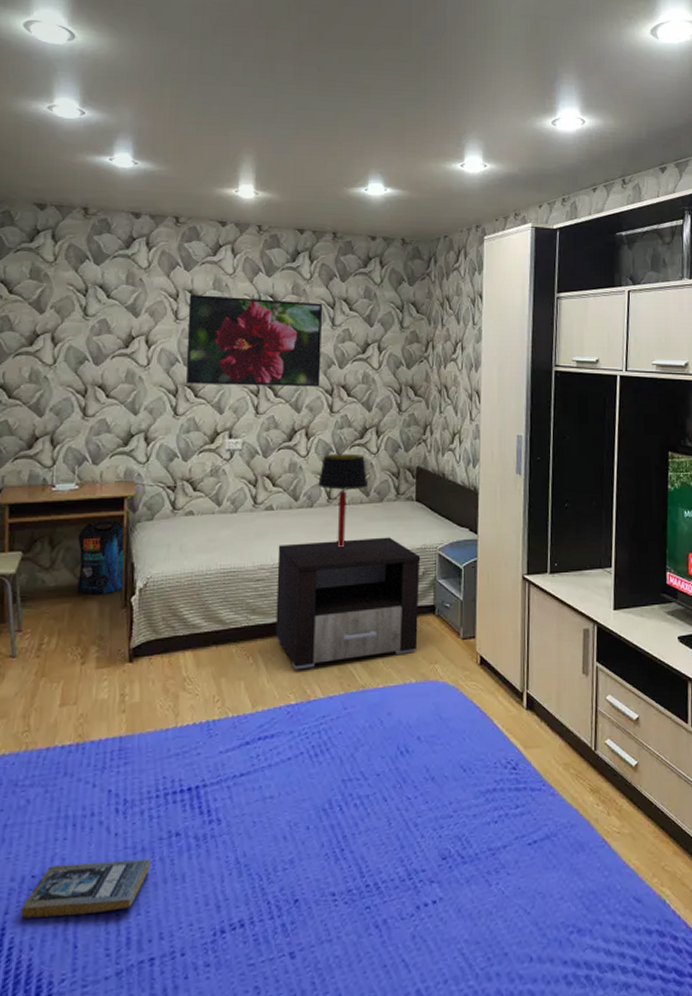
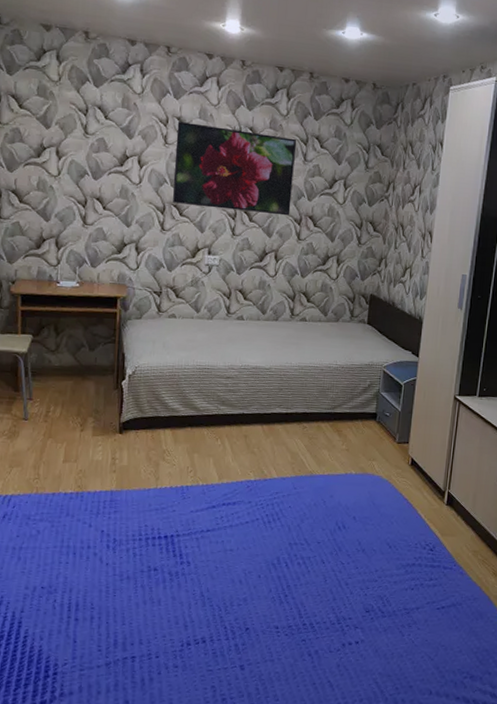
book: present [21,859,151,918] -> none [33,581,134,620]
pouch: present [77,519,126,594] -> none [78,314,118,377]
nightstand: present [275,537,421,670] -> none [240,350,368,454]
table lamp: present [318,453,369,547] -> none [283,276,327,357]

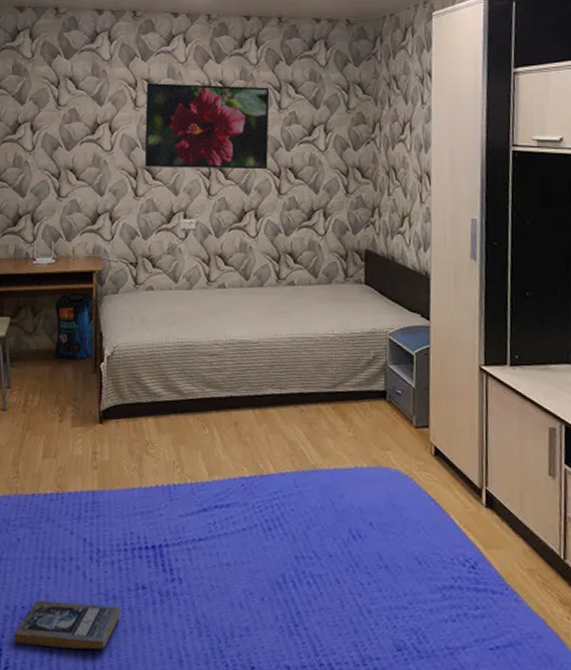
book: none [33,581,134,620] -> present [14,600,121,650]
pouch: none [78,314,118,377] -> present [55,291,95,359]

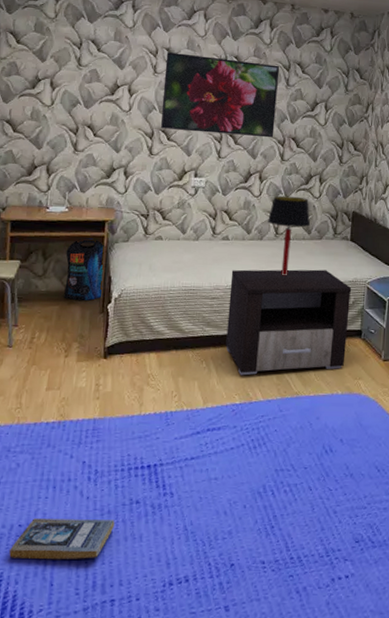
nightstand: none [229,319,371,444] -> present [226,269,352,376]
table lamp: none [268,235,317,327] -> present [268,195,311,275]

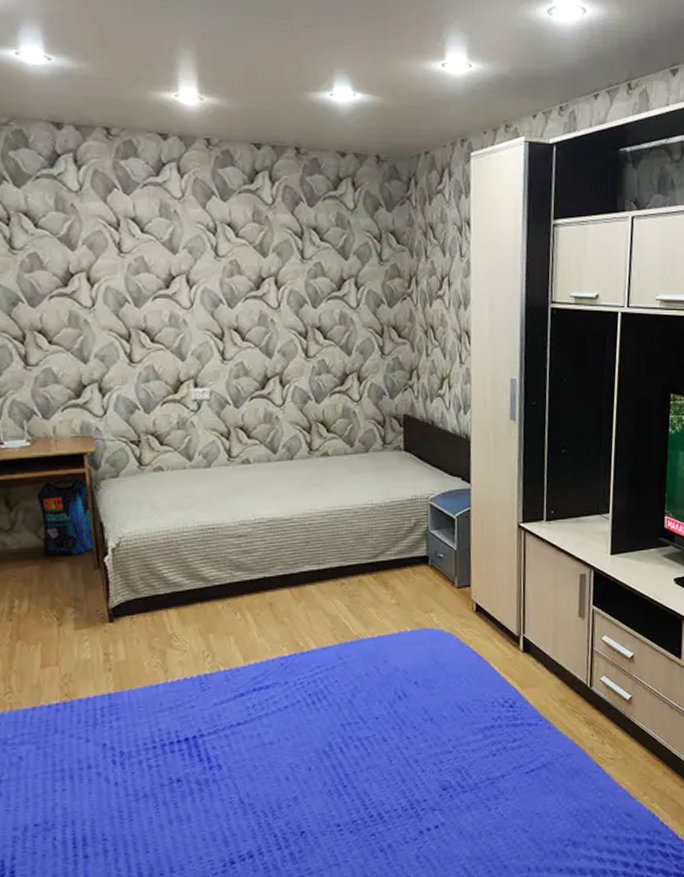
book: present [9,518,115,560] -> none [28,804,155,862]
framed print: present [161,52,280,138] -> none [132,223,292,330]
nightstand: present [226,269,352,376] -> none [258,489,412,624]
table lamp: present [268,195,311,275] -> none [297,401,353,500]

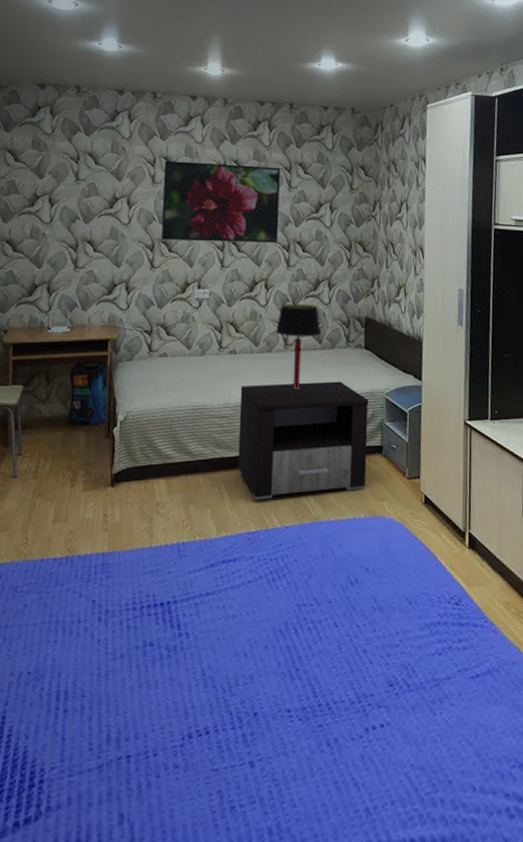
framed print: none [132,223,292,330] -> present [161,161,281,243]
nightstand: none [258,489,412,624] -> present [238,381,369,501]
table lamp: none [297,401,353,500] -> present [276,304,322,389]

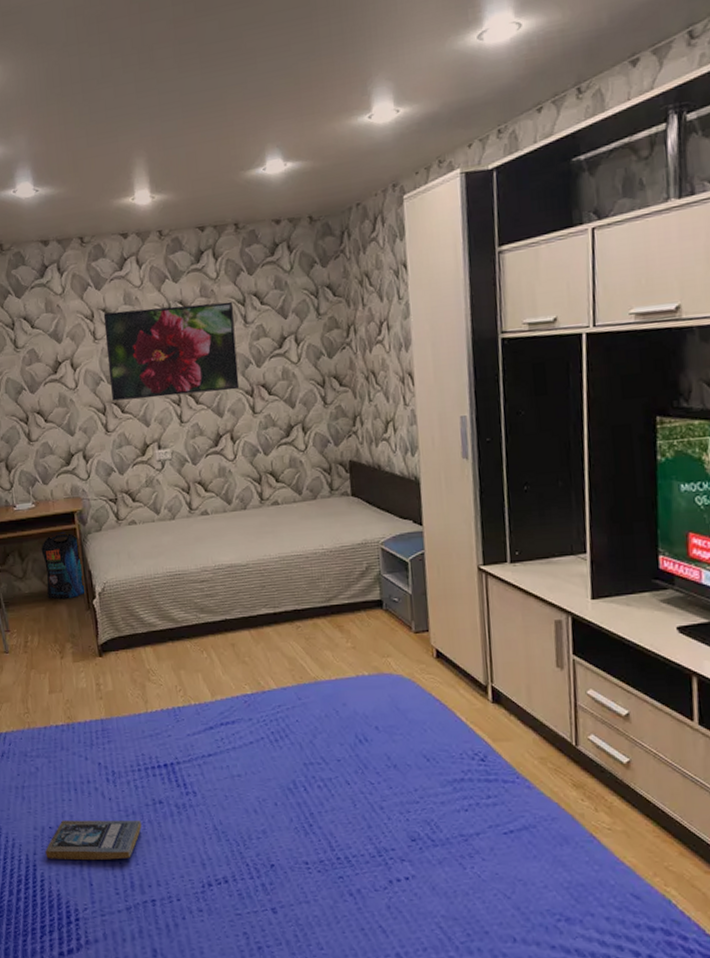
book: none [18,665,128,711] -> present [45,820,142,861]
nightstand: present [238,381,369,501] -> none [217,534,367,663]
table lamp: present [276,304,322,389] -> none [248,453,300,546]

